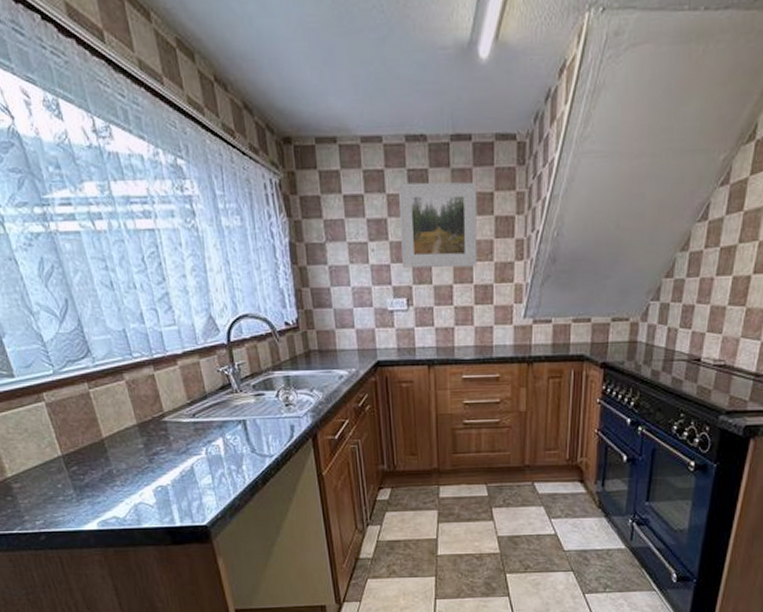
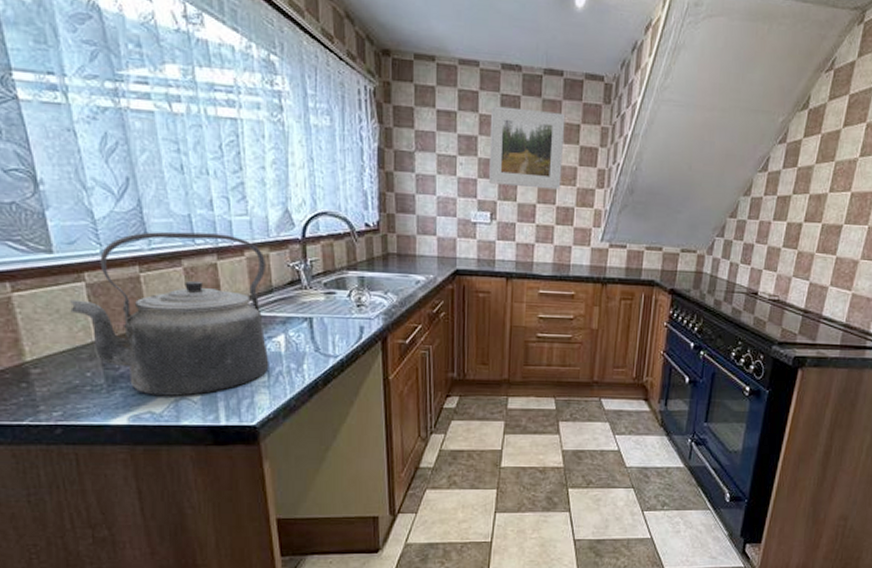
kettle: none [35,345,212,502] -> present [70,231,269,396]

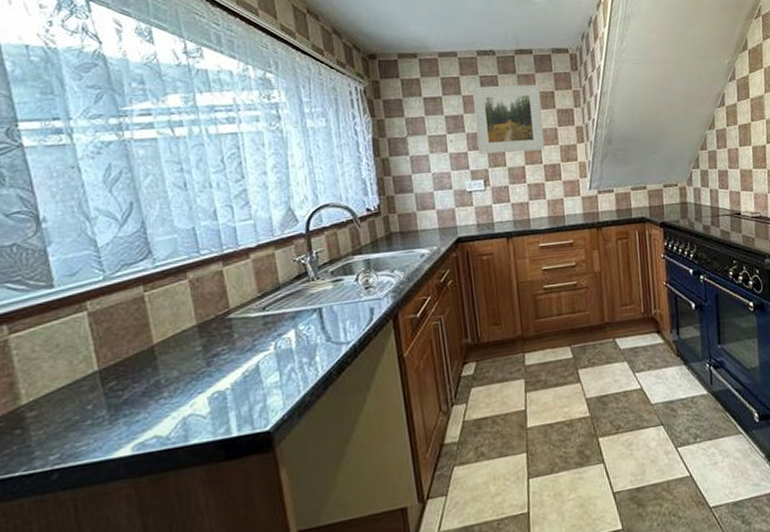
kettle: present [70,231,269,396] -> none [71,240,281,418]

